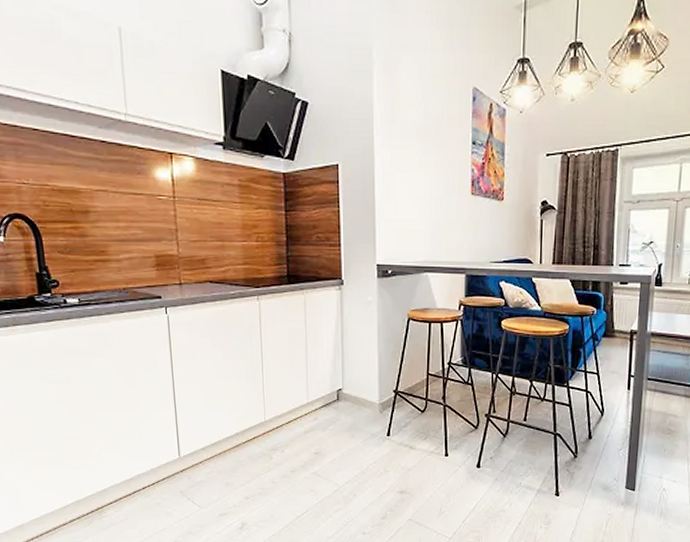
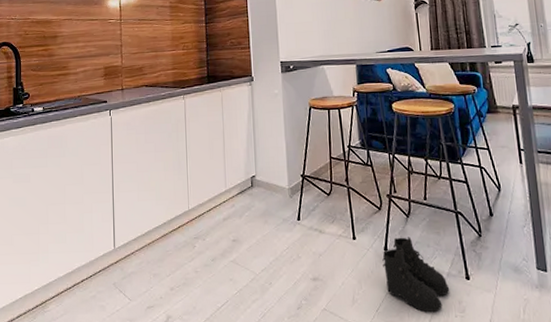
boots: none [474,455,538,524] -> present [382,237,450,313]

